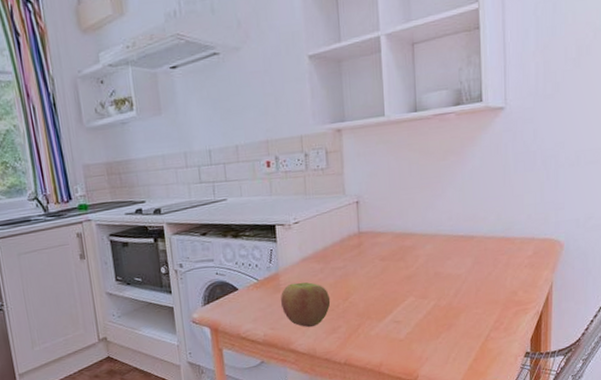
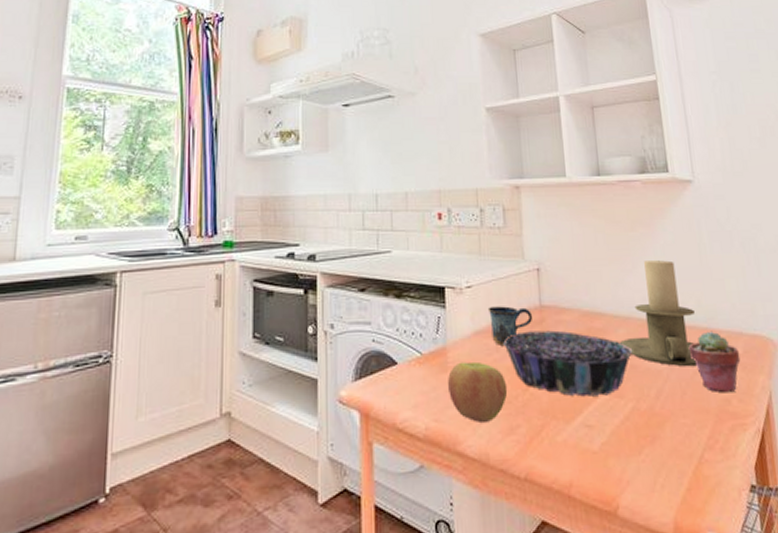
mug: none [313,235,353,268] -> present [487,306,533,345]
decorative bowl: none [327,251,438,301] -> present [503,330,633,397]
candle holder: none [427,183,494,270] -> present [620,260,698,367]
potted succulent: none [486,239,530,287] -> present [688,331,741,392]

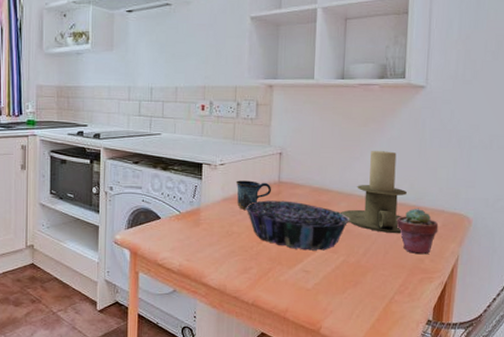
apple: present [448,361,508,422] -> none [199,220,246,263]

